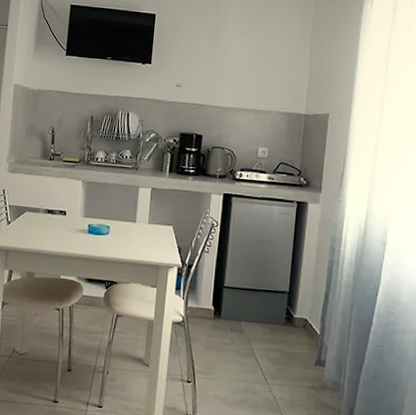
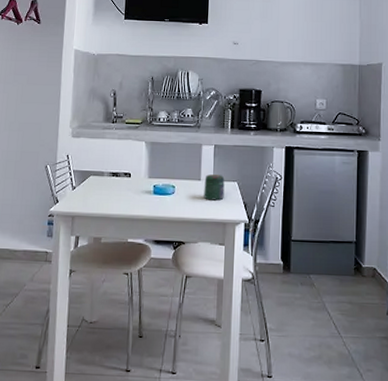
jar: none [138,217,160,244] -> present [204,174,225,201]

